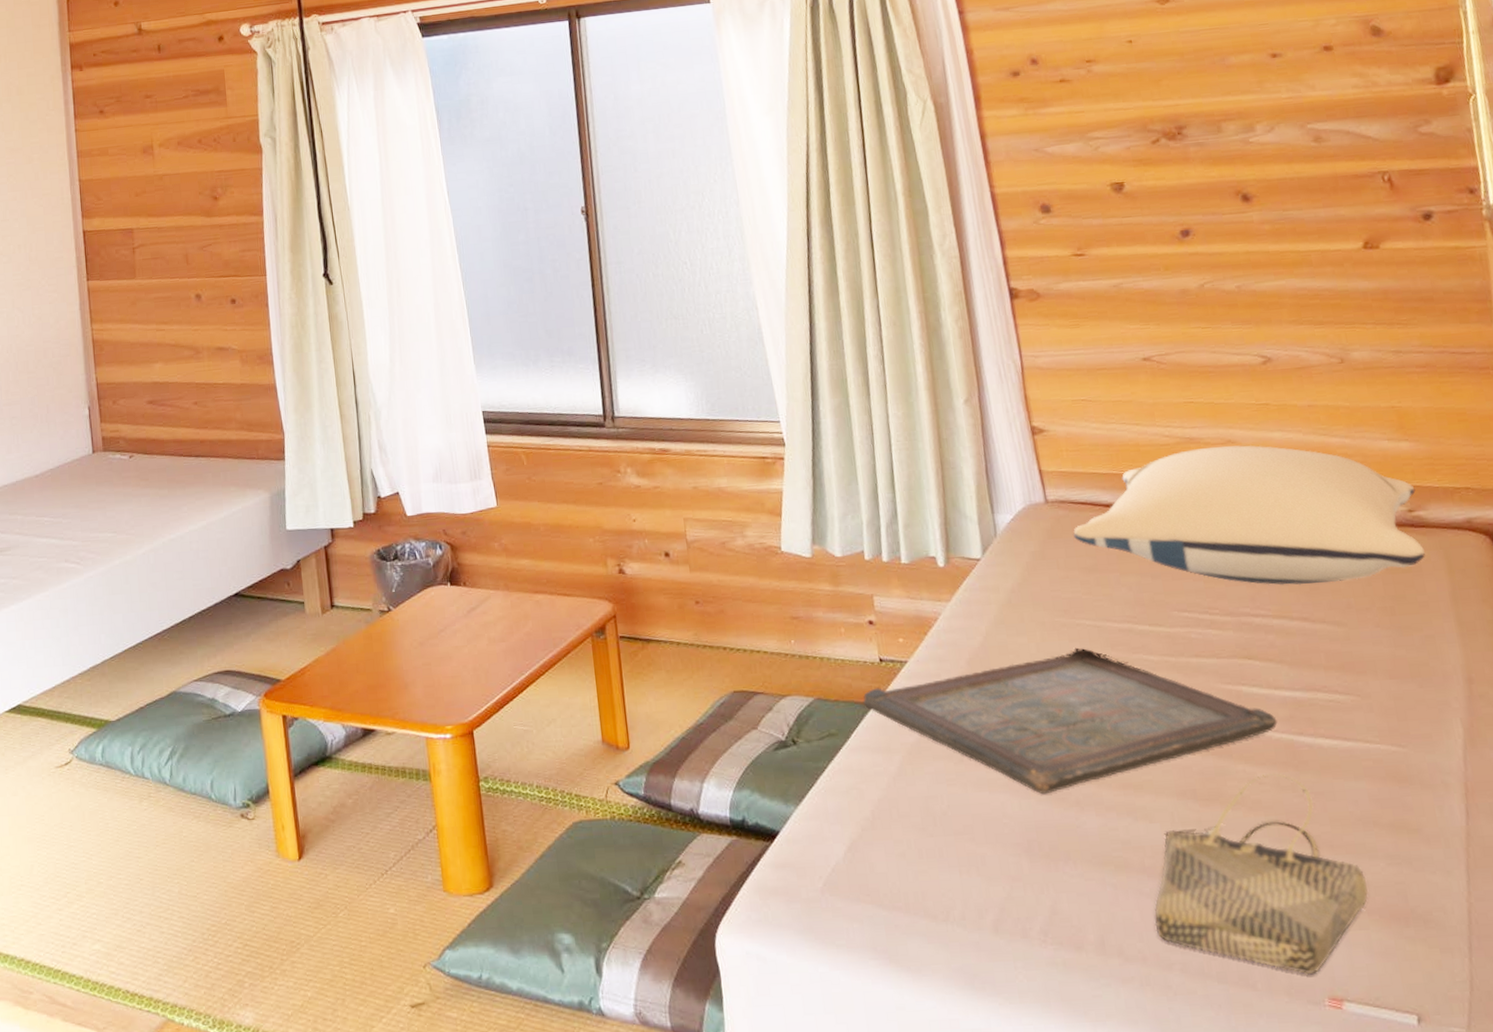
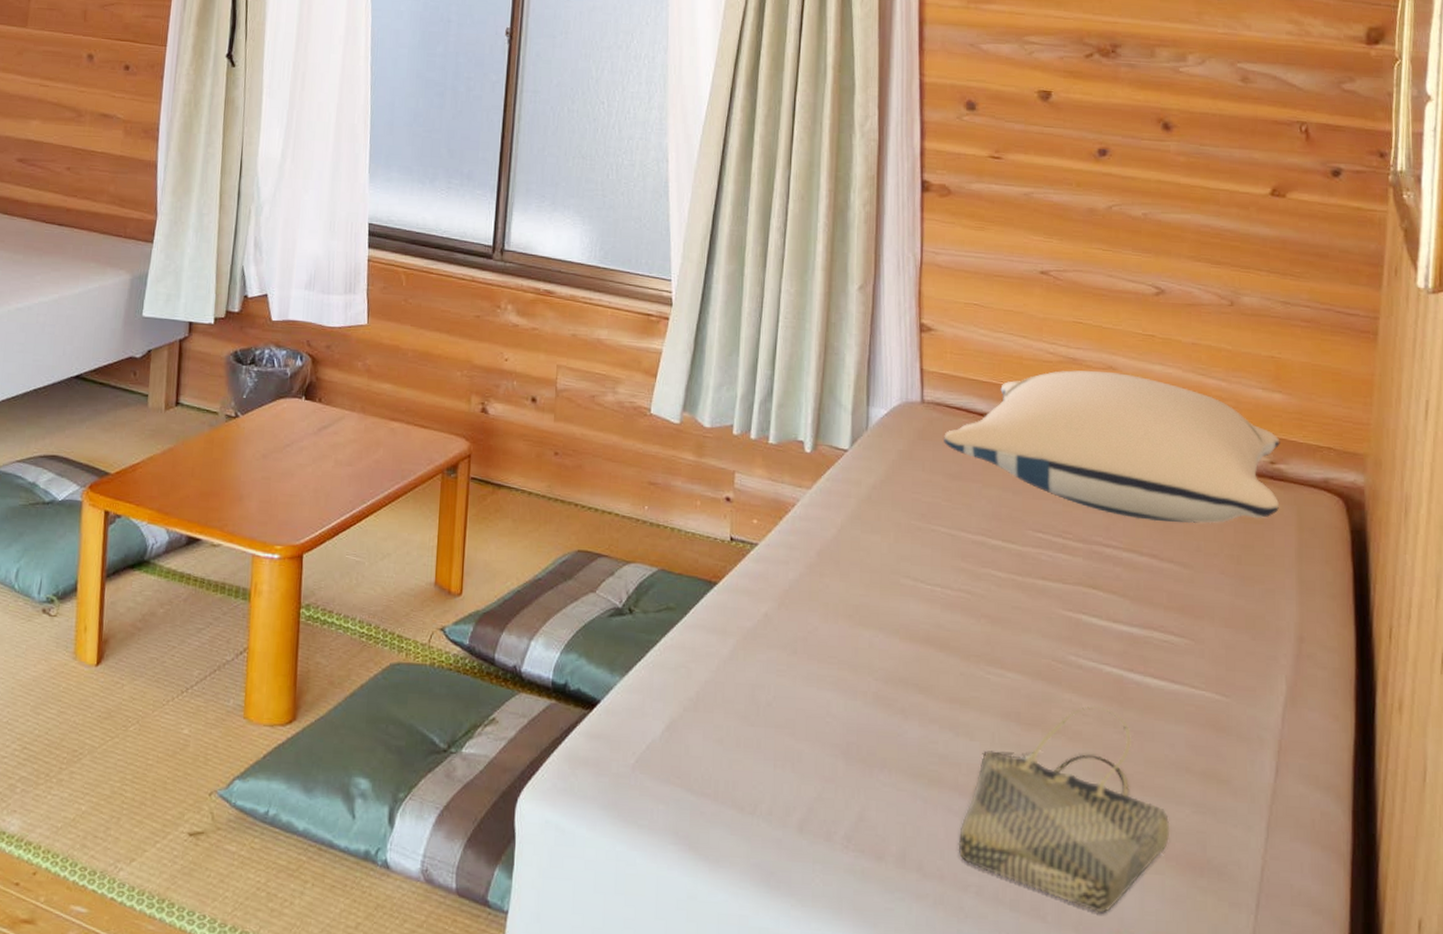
serving tray: present [863,648,1278,795] -> none [707,555,1110,698]

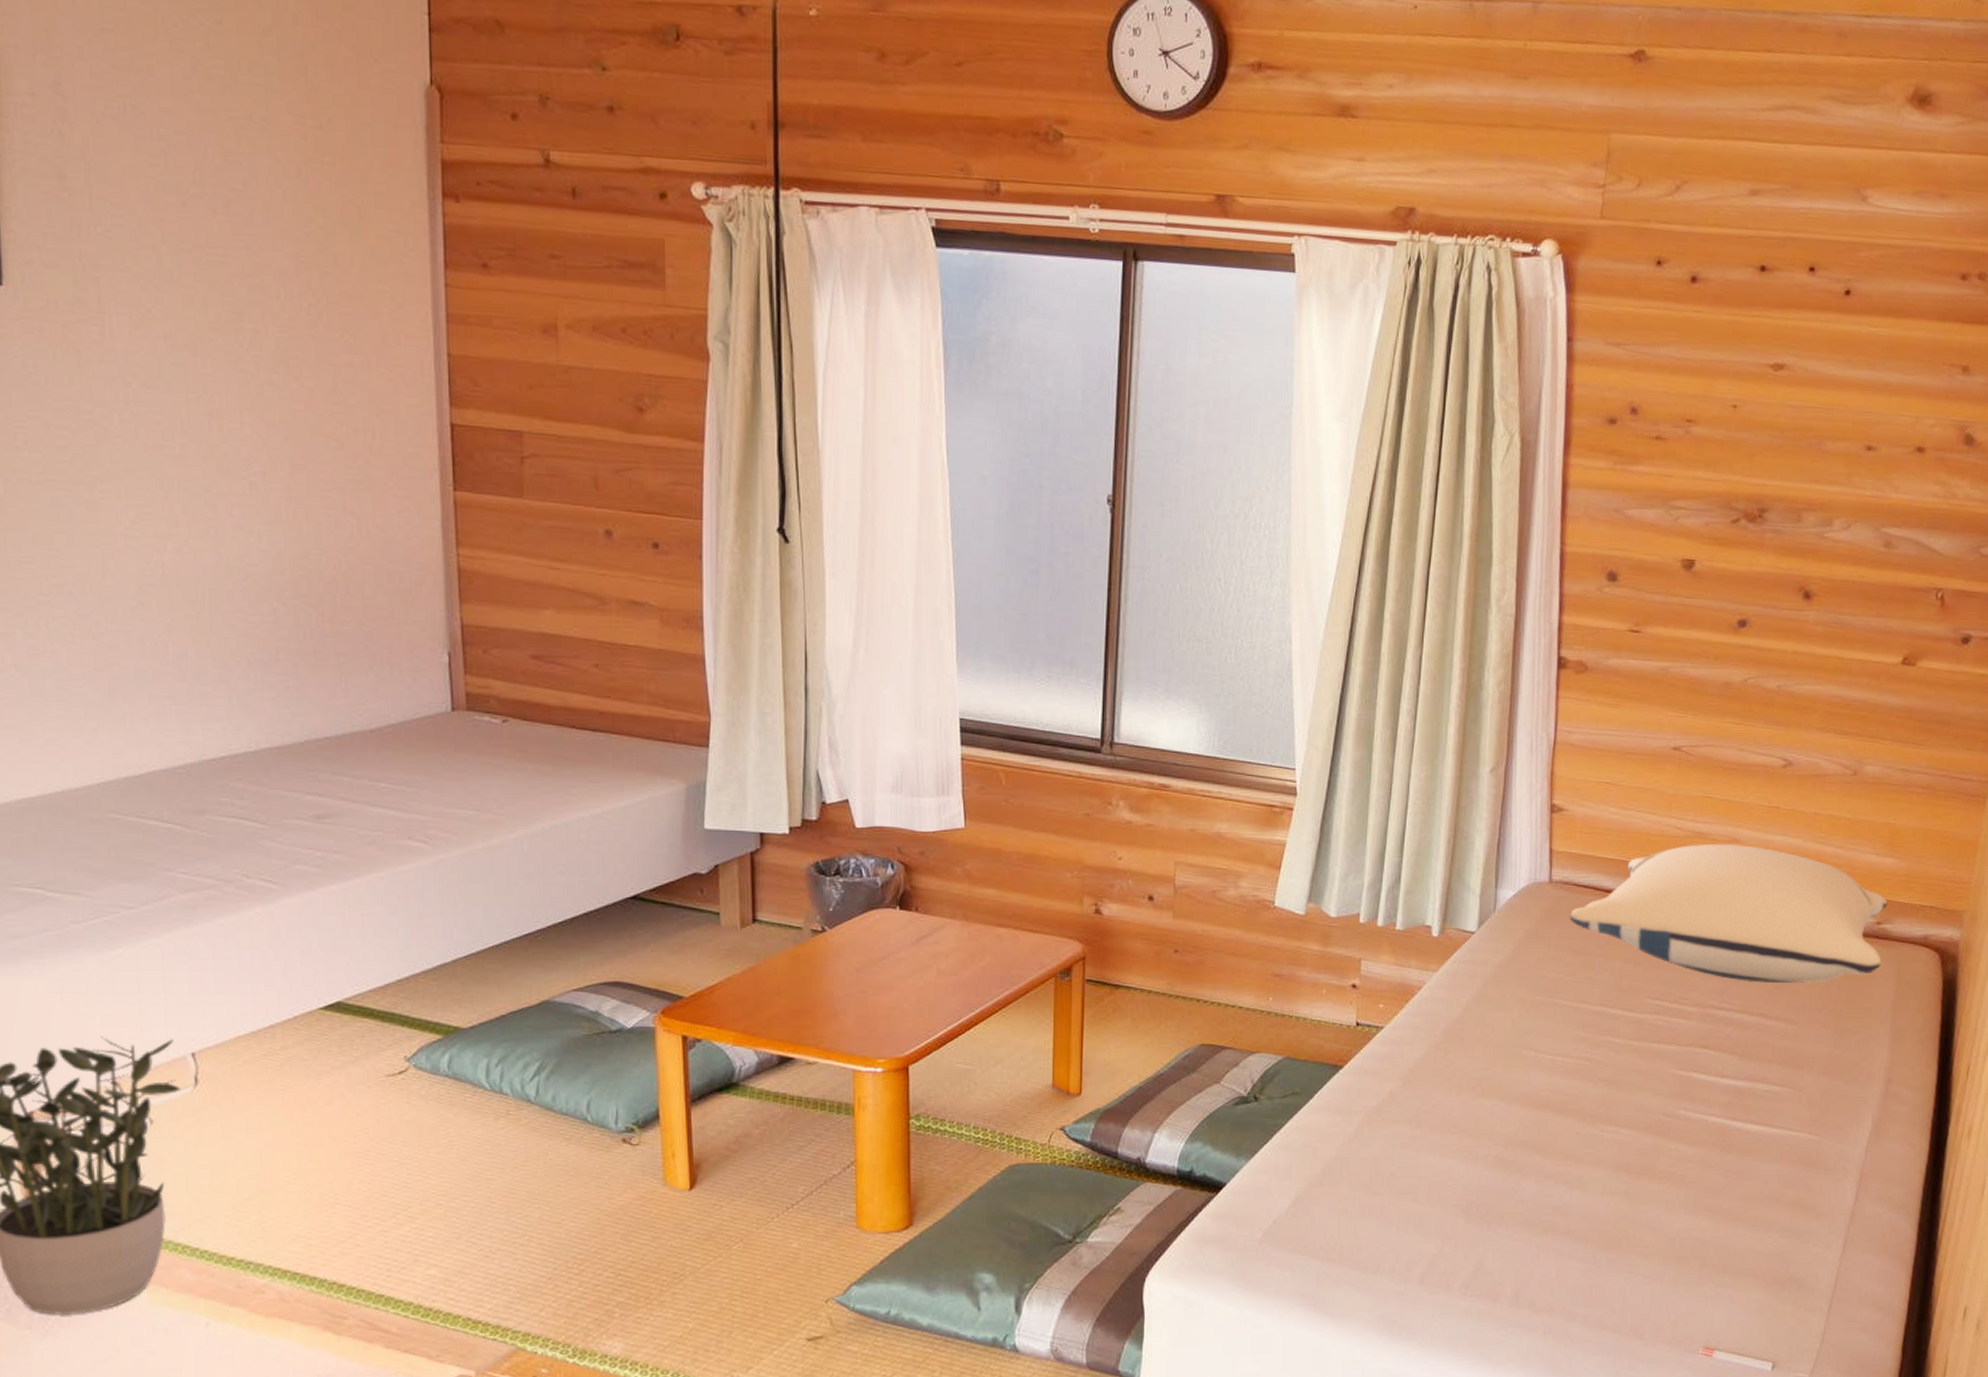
tote bag: present [958,706,1170,913] -> none [1567,1153,1759,1328]

